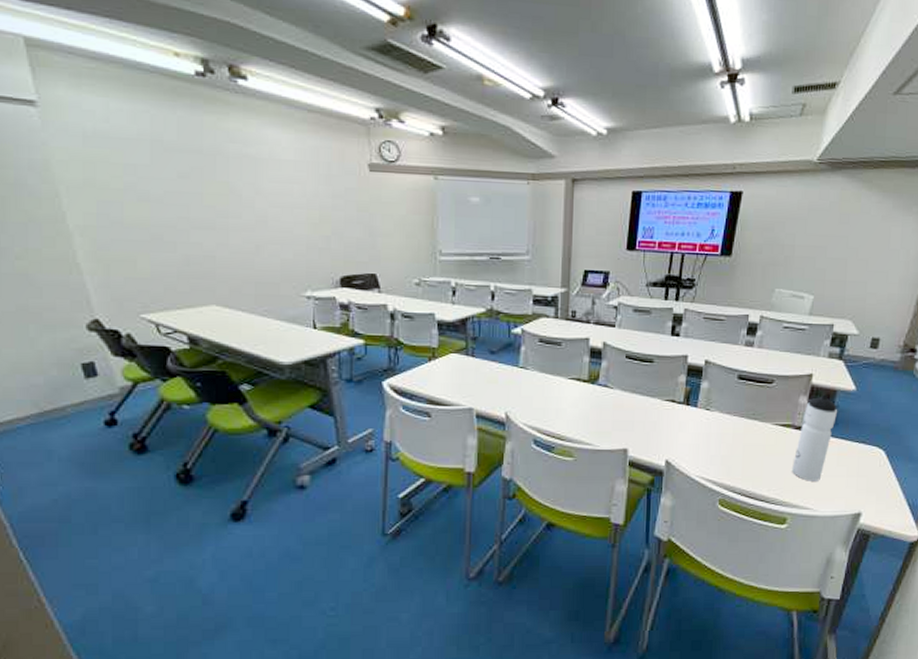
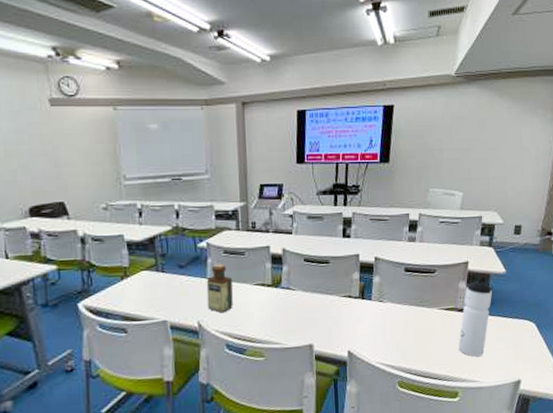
bottle: none [517,353,547,406] -> present [206,263,234,313]

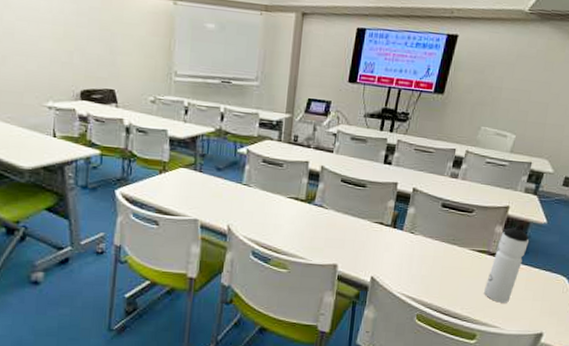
bottle: present [206,263,234,313] -> none [239,171,268,221]

